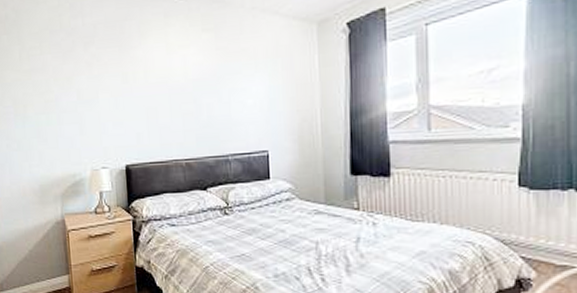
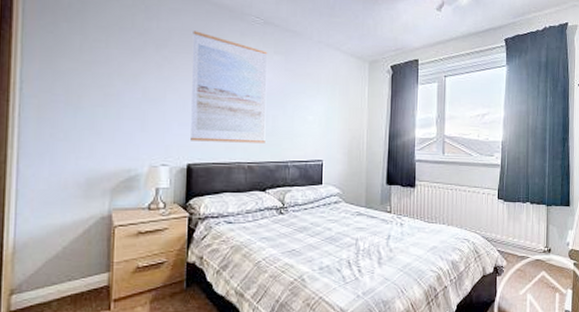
wall art: none [116,20,202,141] -> present [191,31,268,143]

